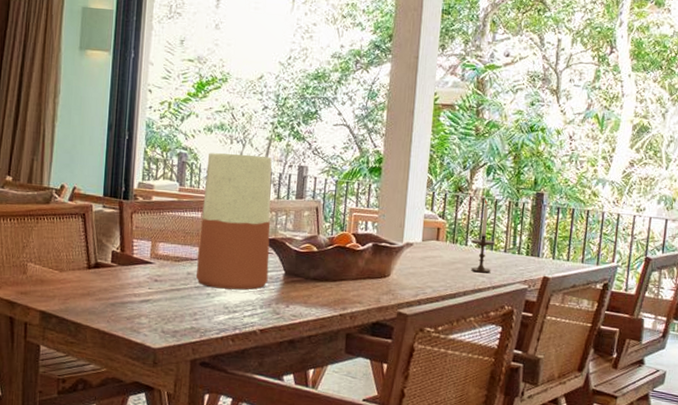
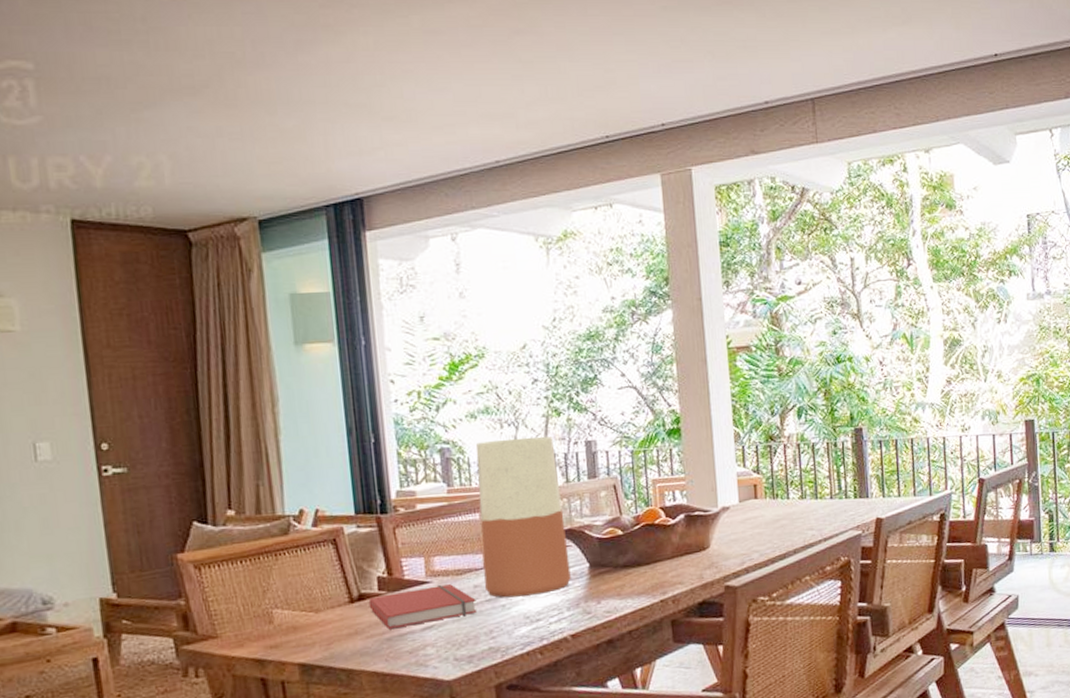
book: none [102,267,187,297] -> present [368,584,478,630]
candlestick: present [471,198,495,274] -> none [793,443,820,527]

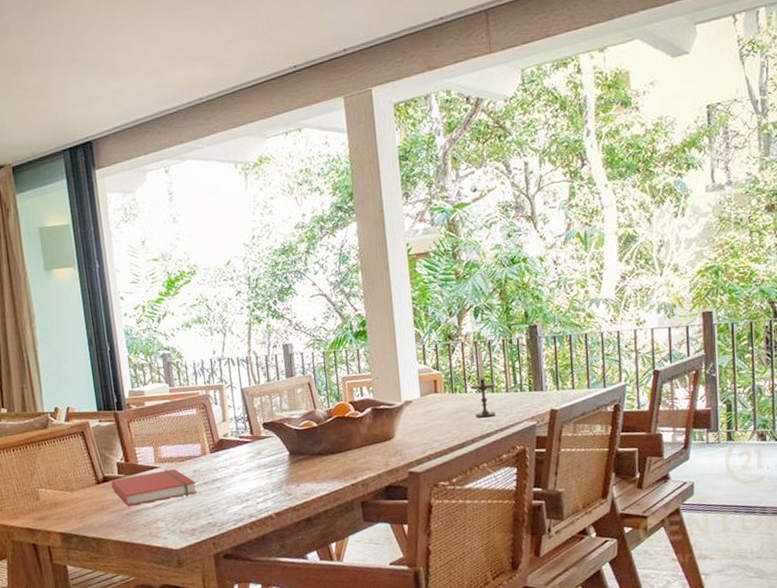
vase: present [476,436,571,598] -> none [191,341,274,481]
candlestick: none [793,443,820,527] -> present [470,341,496,418]

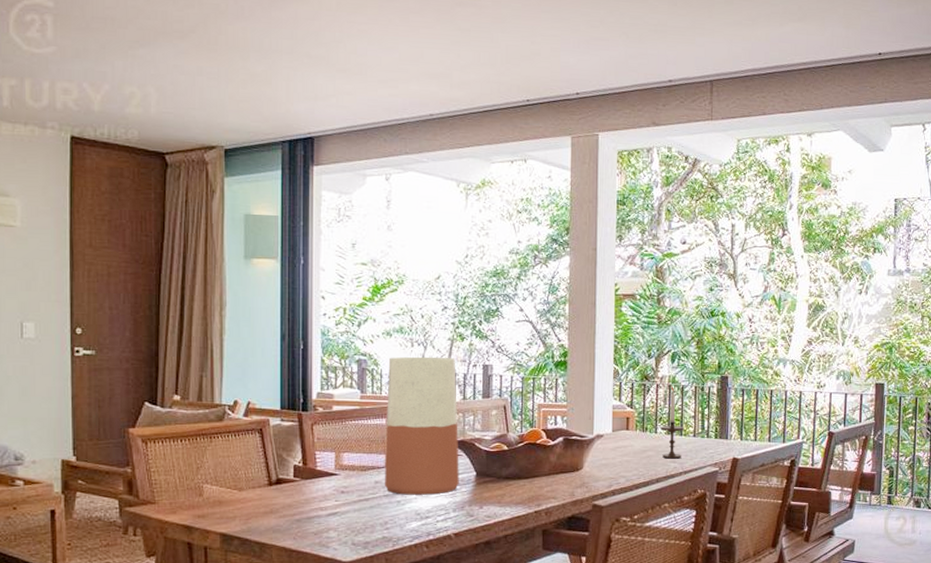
book: present [111,469,198,506] -> none [284,478,376,512]
vase: none [191,341,274,481] -> present [384,356,459,495]

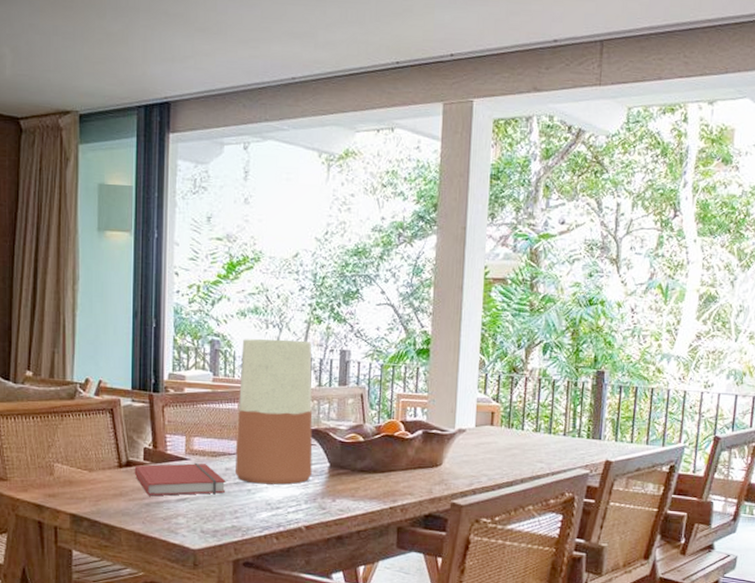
book: none [284,478,376,512] -> present [134,463,226,496]
candlestick: present [660,385,684,459] -> none [528,378,553,459]

